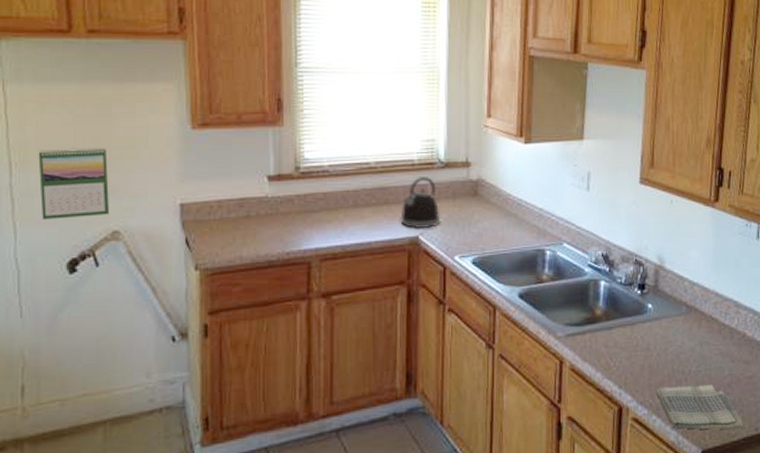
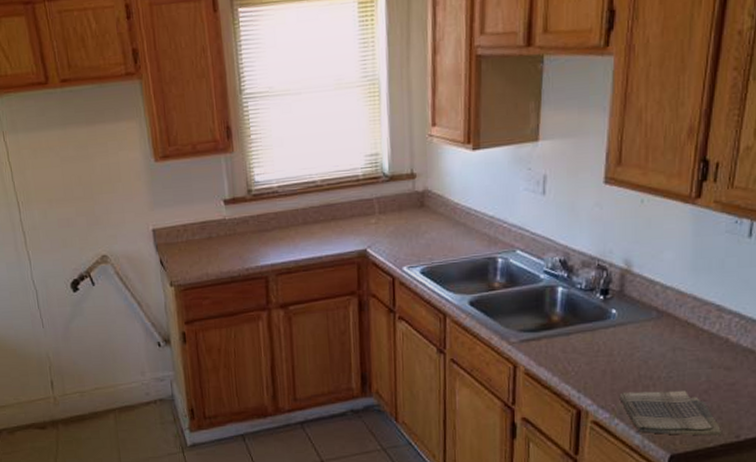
calendar: present [38,147,110,220] -> none [37,184,98,248]
kettle: present [400,177,440,229] -> none [348,191,387,243]

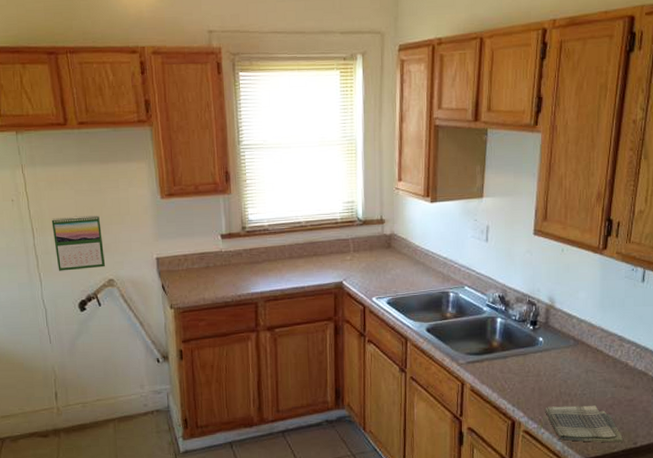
calendar: none [37,184,98,248] -> present [51,215,106,271]

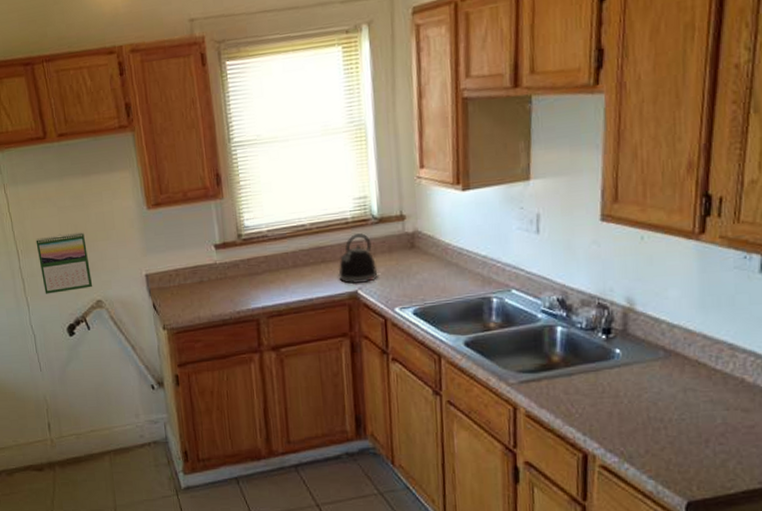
kettle: none [327,233,360,276] -> present [338,233,378,284]
dish towel: present [545,405,623,443] -> none [628,433,742,482]

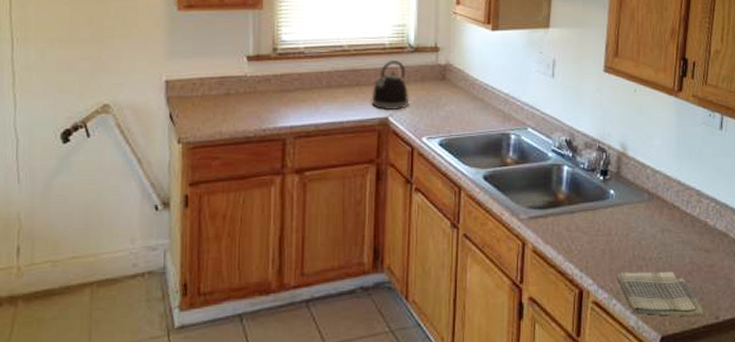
calendar: present [35,232,93,294] -> none [37,25,101,92]
dish towel: none [628,433,742,482] -> present [617,271,703,317]

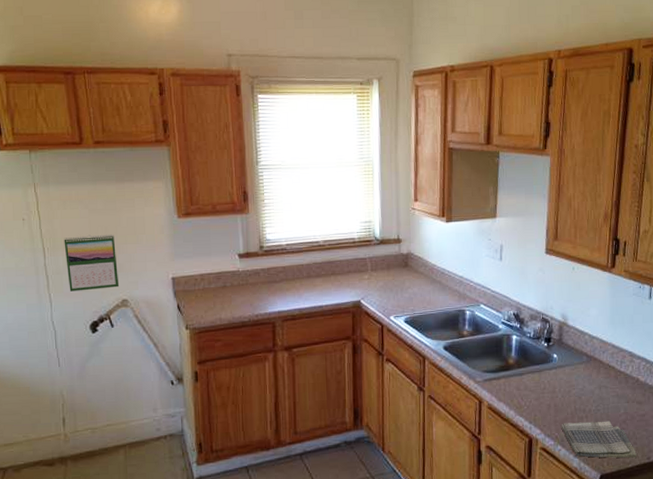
calendar: none [37,25,101,92] -> present [64,234,120,292]
kettle: present [371,60,409,111] -> none [345,252,378,295]

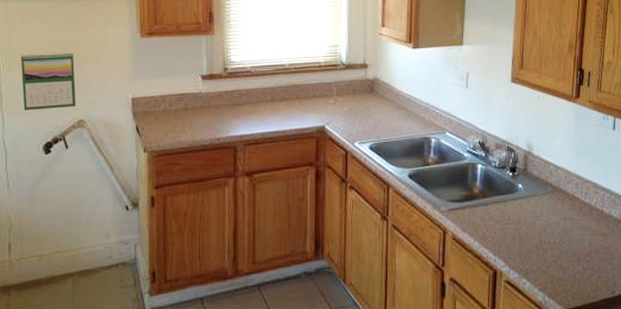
dish towel: present [561,421,637,458] -> none [526,253,601,292]

